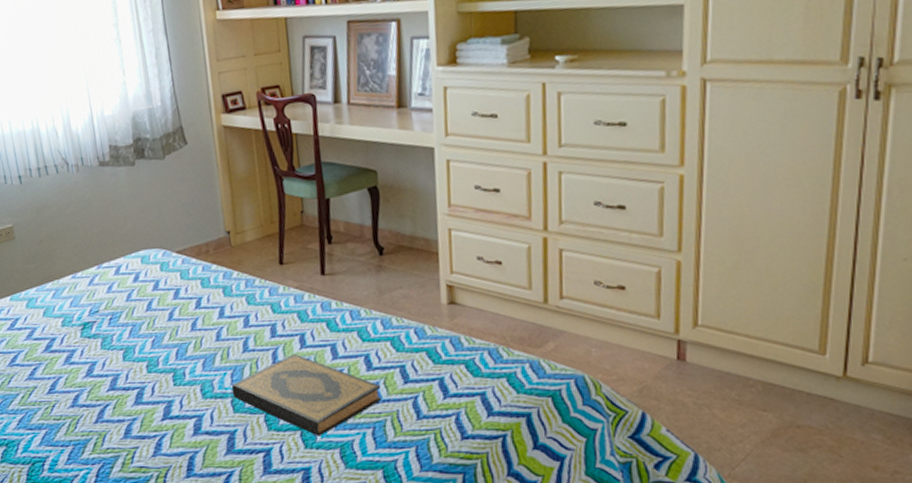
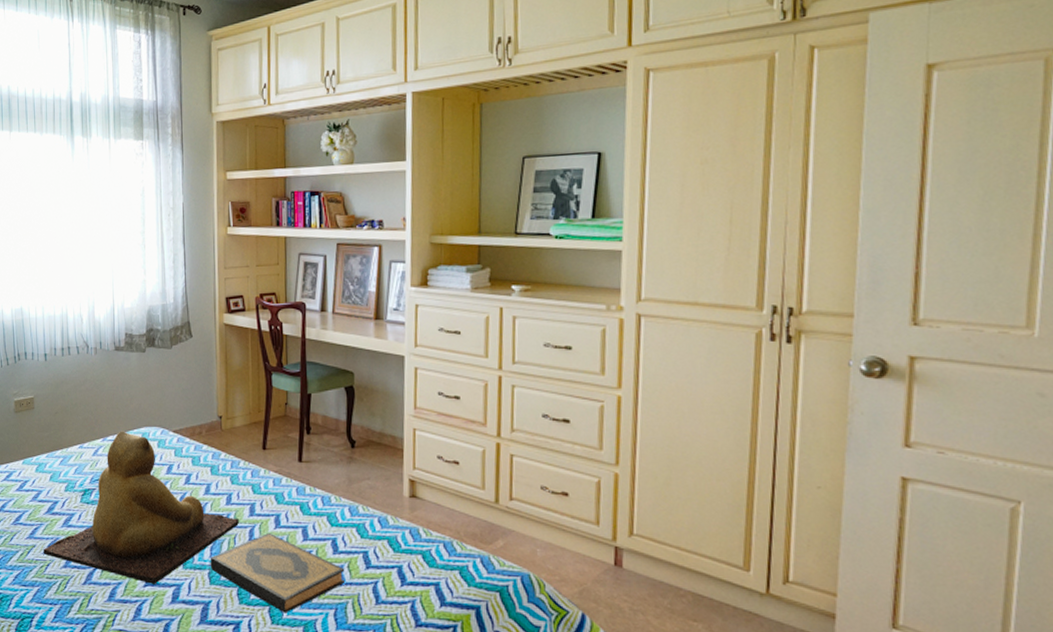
teddy bear: none [46,256,260,417] -> present [43,431,239,584]

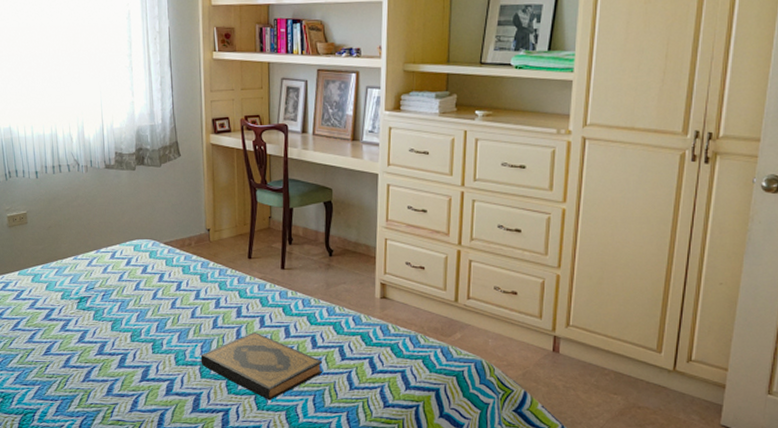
teddy bear: present [43,431,239,584] -> none [42,243,227,380]

